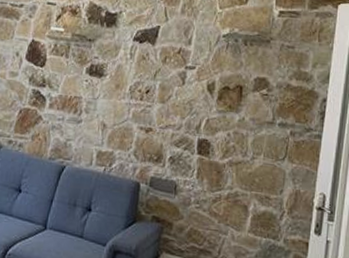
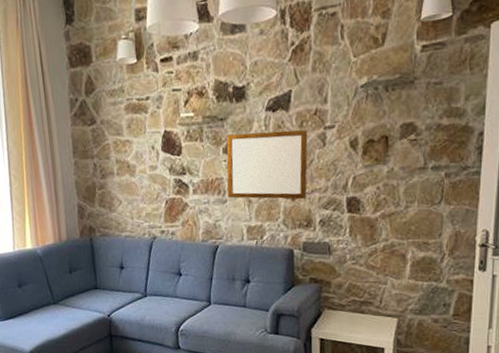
writing board: none [83,56,170,133] -> present [226,130,308,199]

